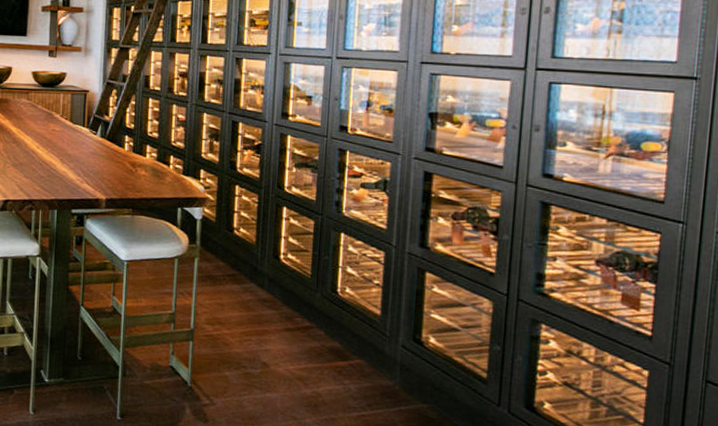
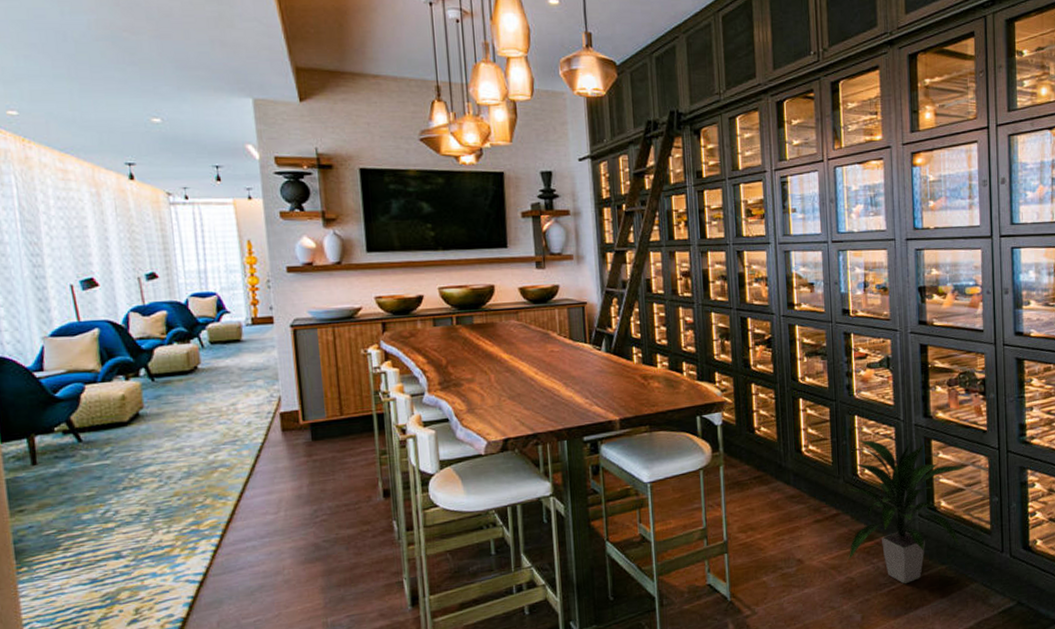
indoor plant: none [317,257,464,414] -> present [847,438,966,584]

